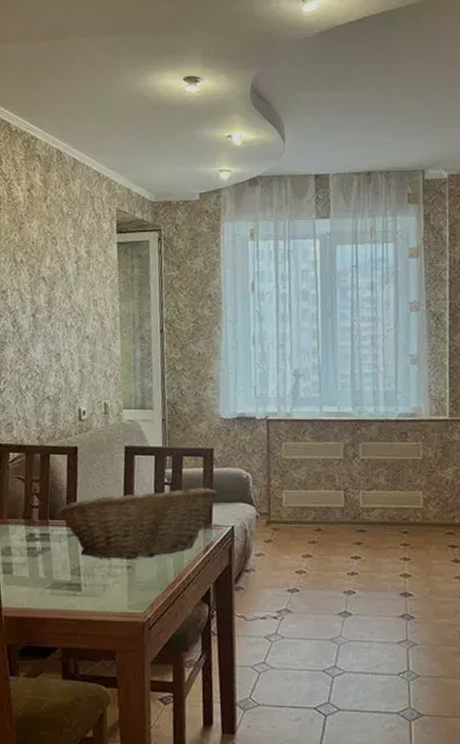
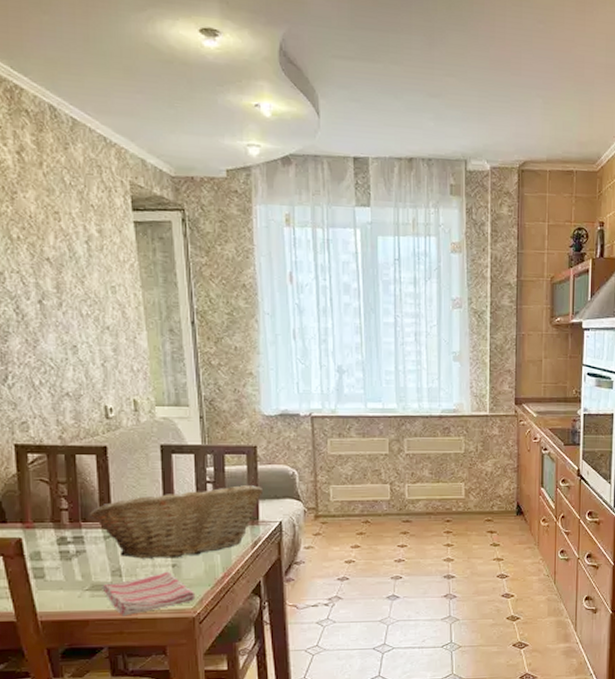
dish towel: none [61,573,147,617] -> present [102,572,196,616]

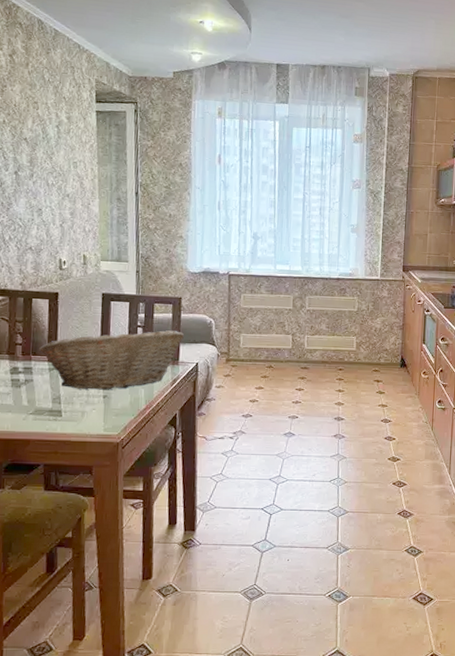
dish towel: present [102,572,196,616] -> none [43,402,121,438]

